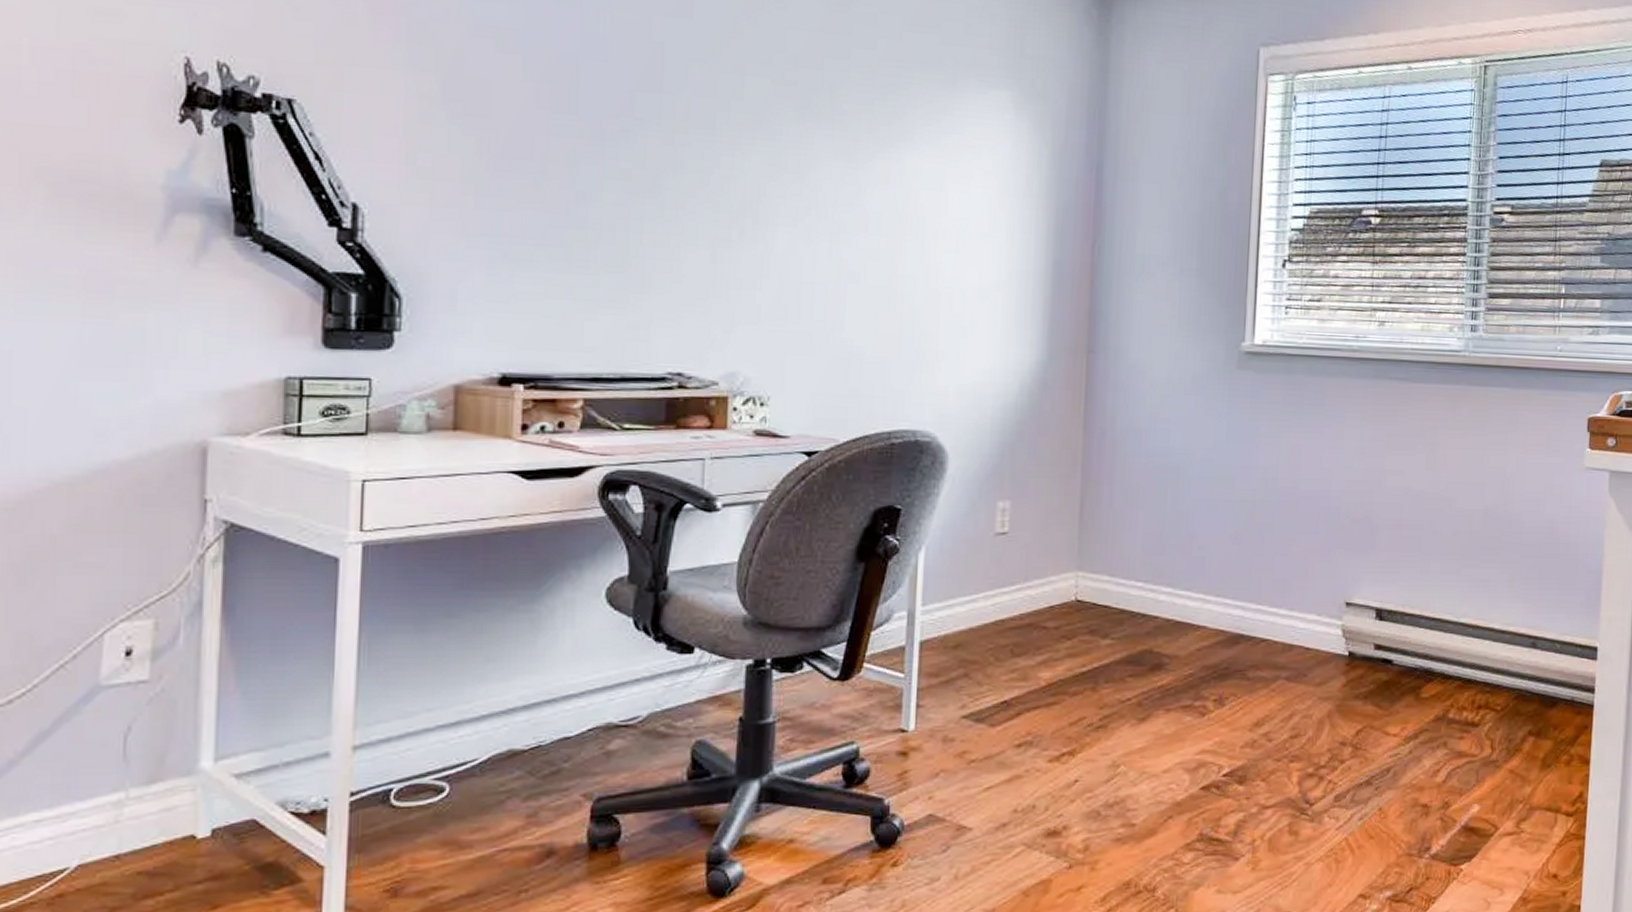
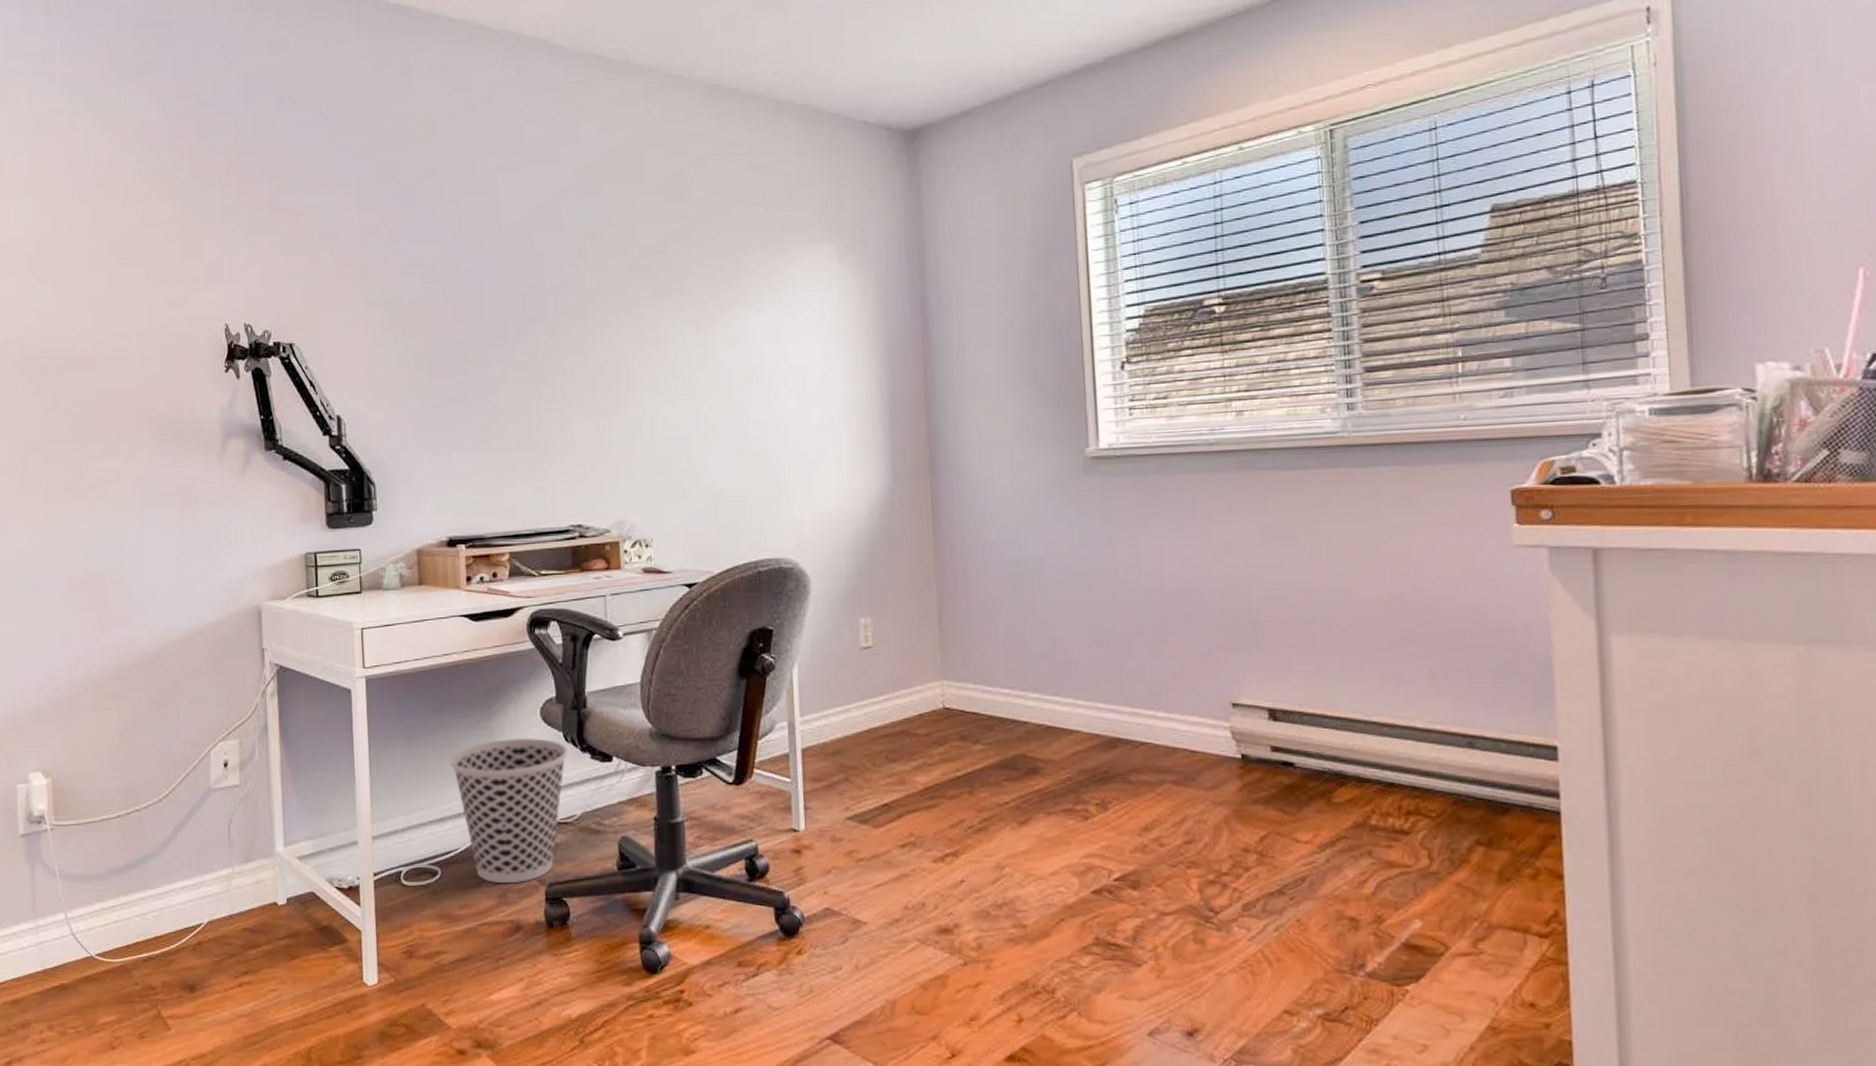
wastebasket: none [477,623,637,801] -> present [451,737,568,884]

